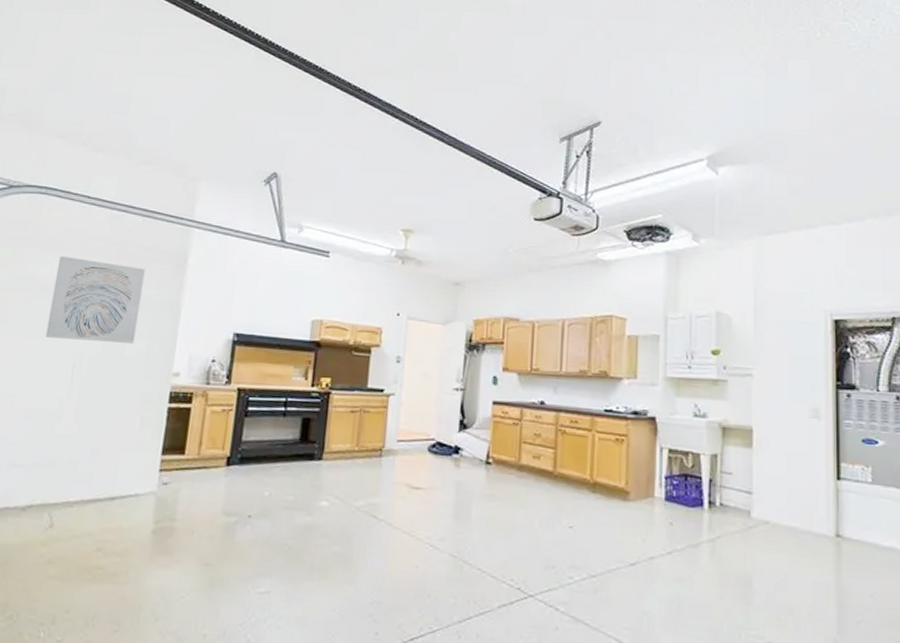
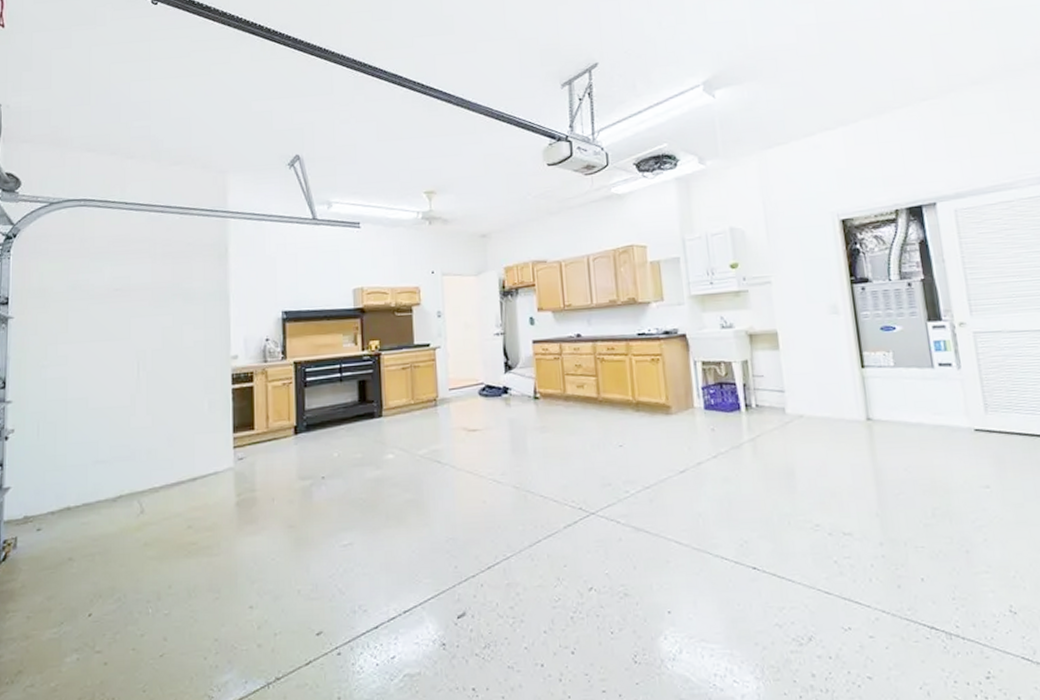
wall art: present [45,255,145,344] -> none [107,261,191,340]

